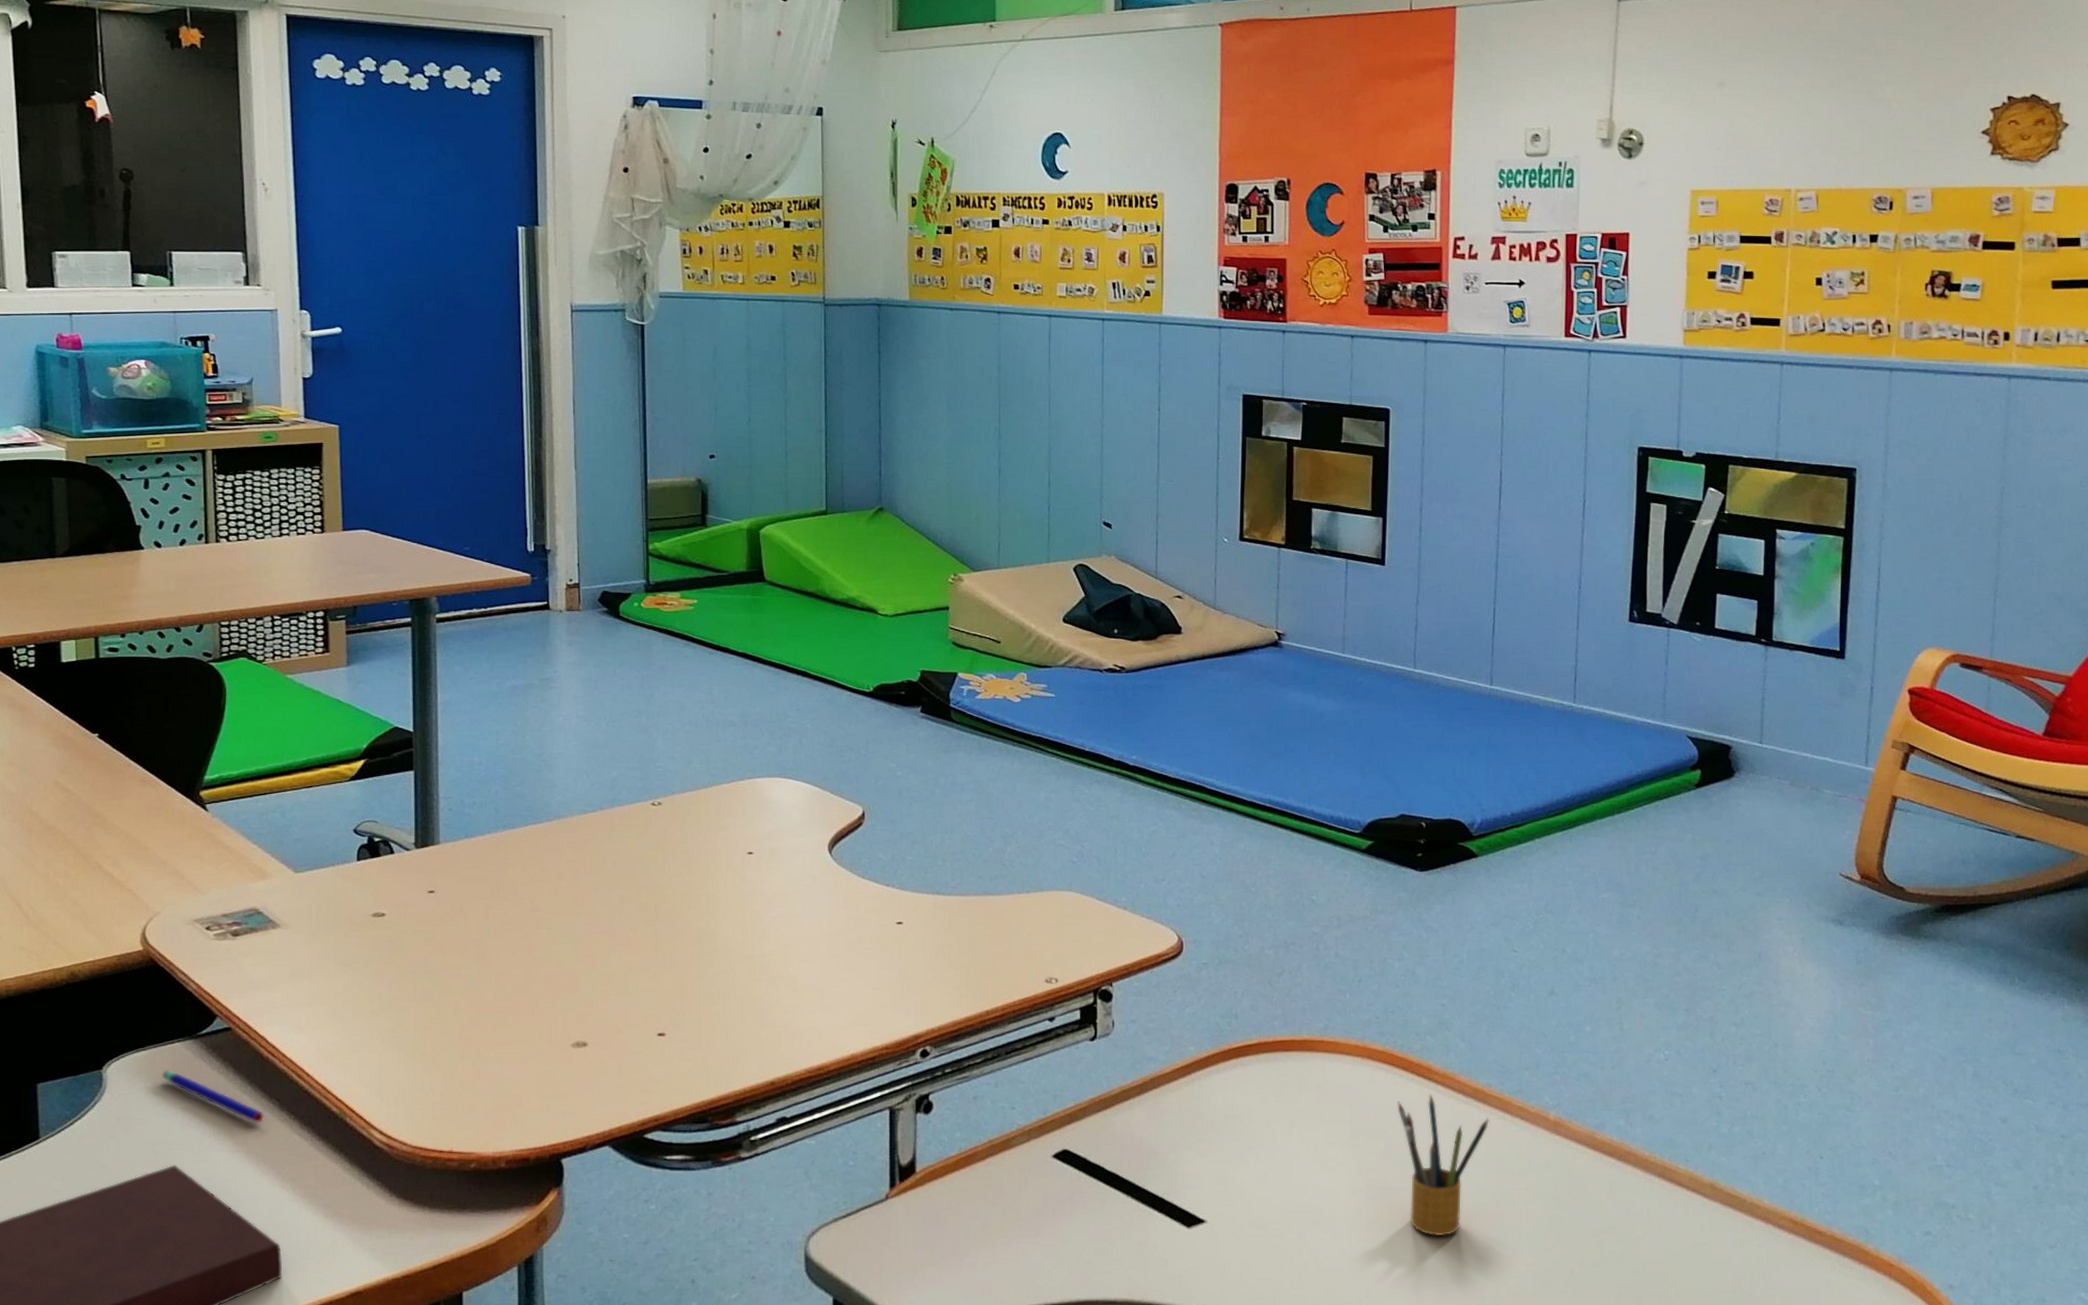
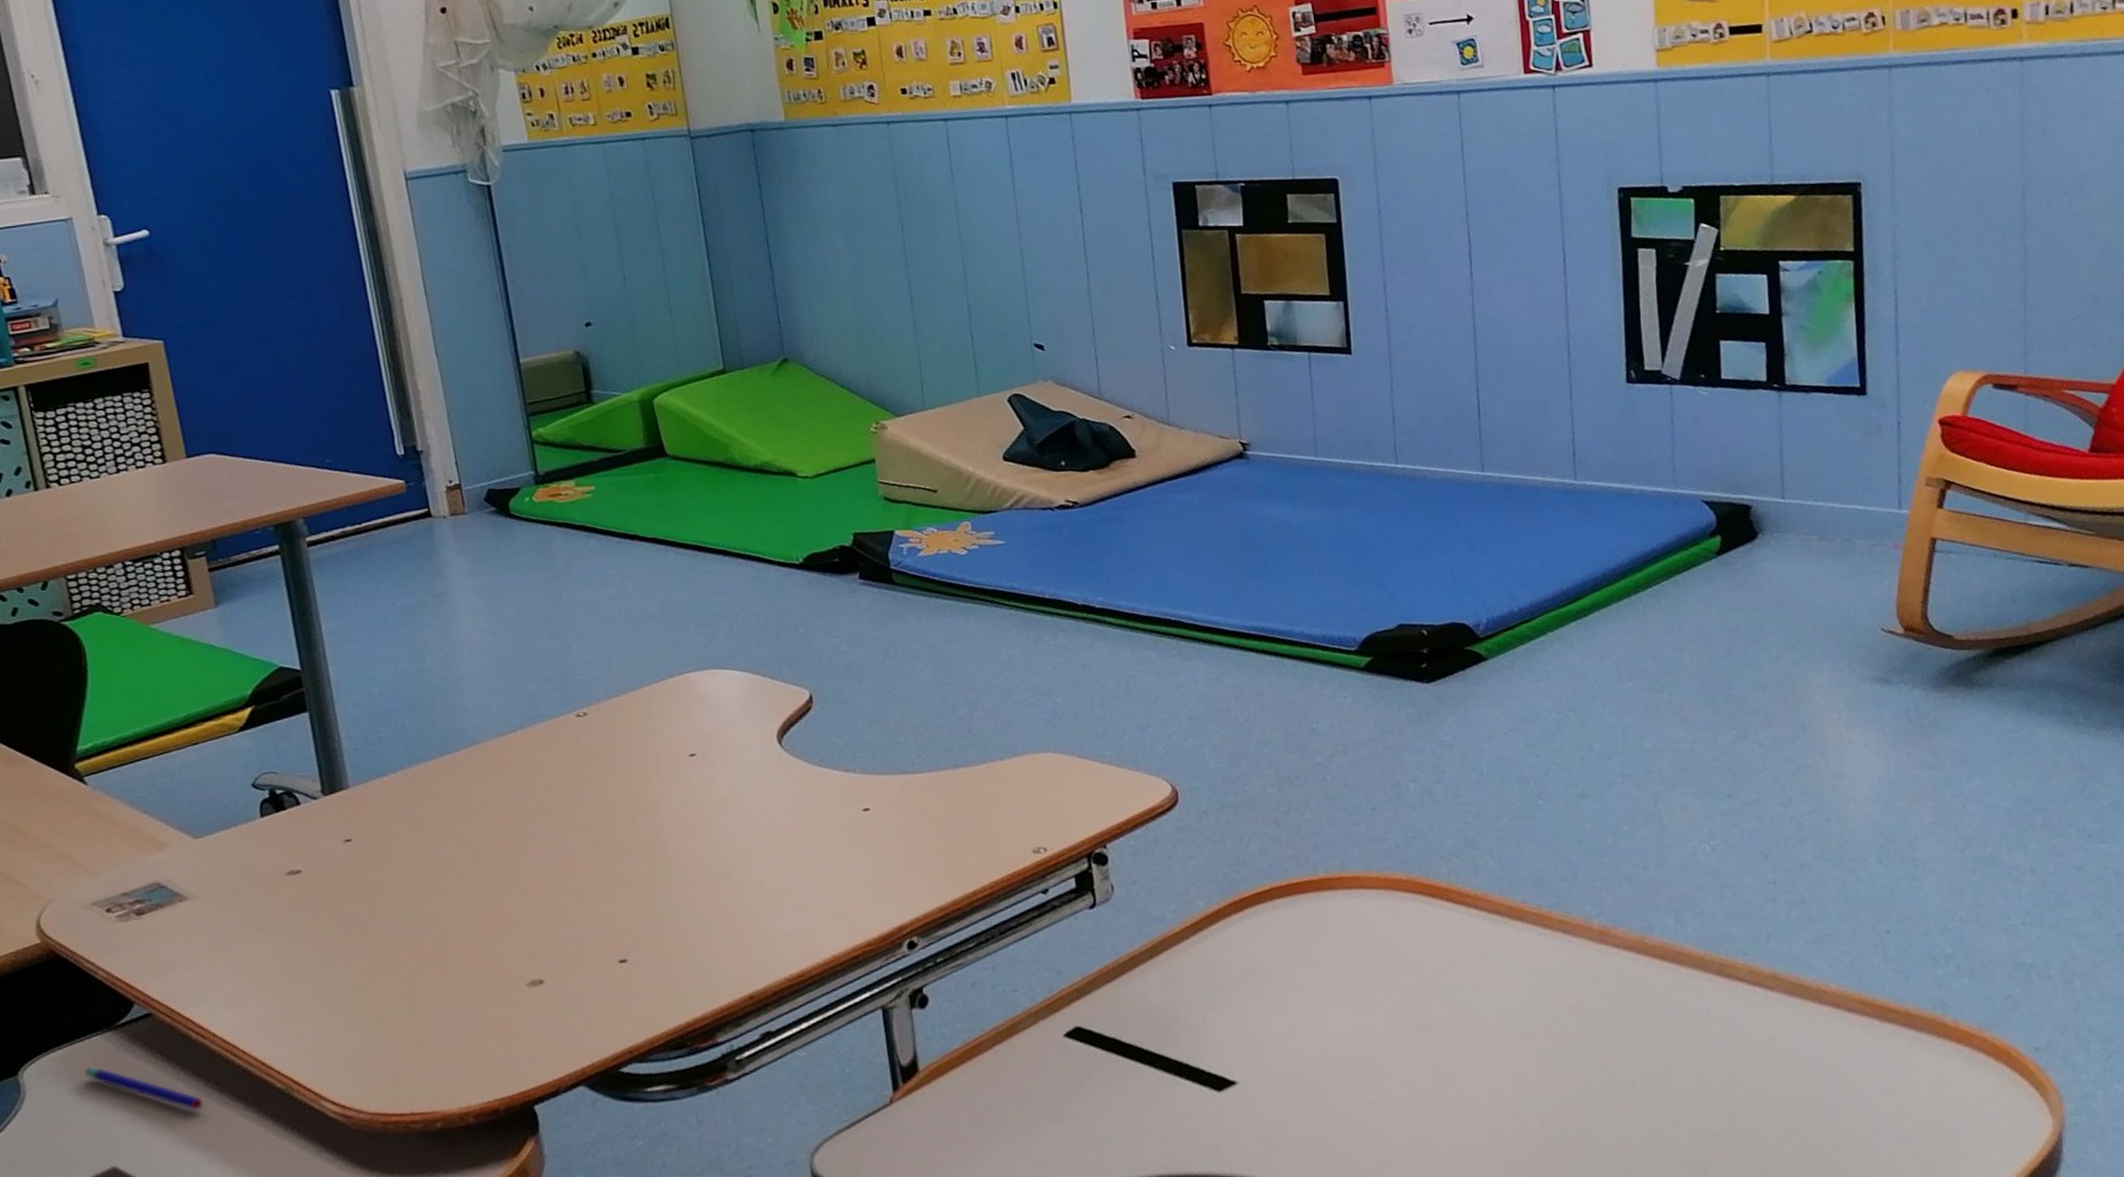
pencil box: present [1398,1093,1490,1237] -> none [1429,918,1530,1067]

